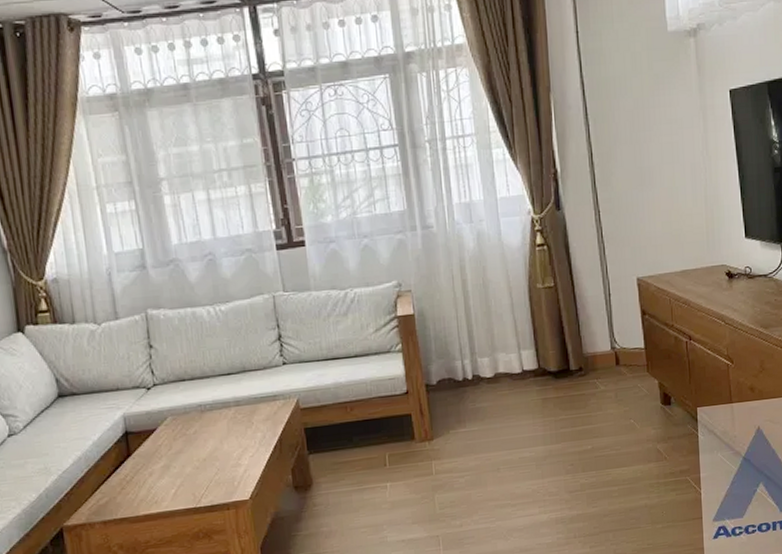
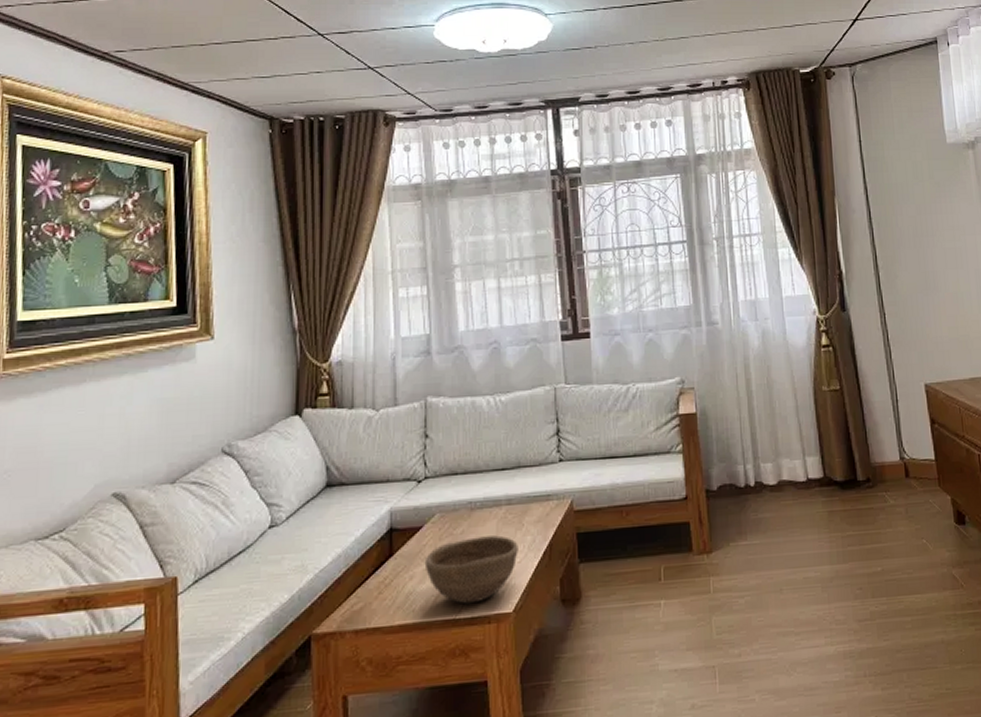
bowl: none [161,433,250,495] -> present [424,535,518,604]

